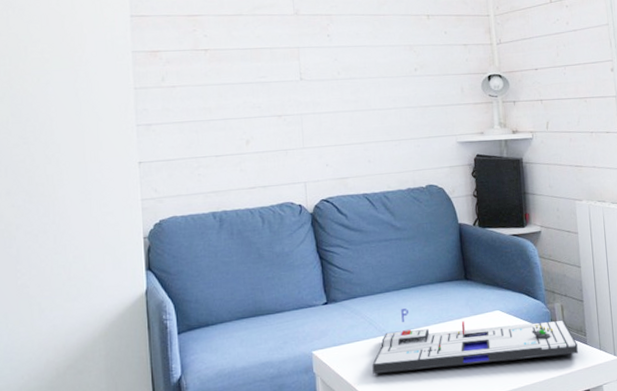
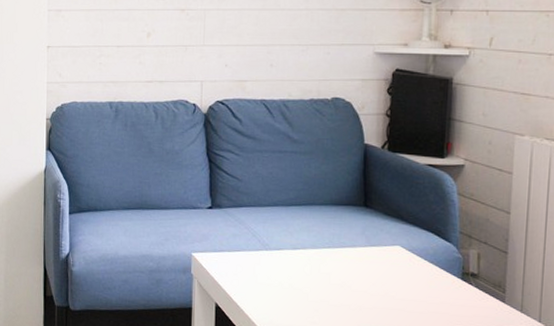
board game: present [372,308,578,374] -> none [251,226,492,311]

